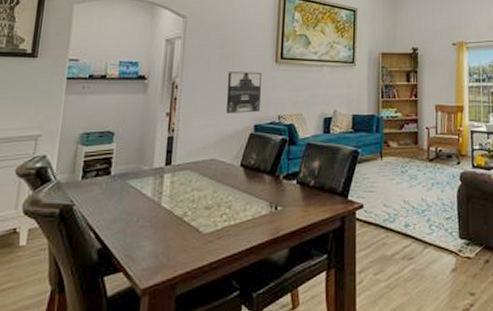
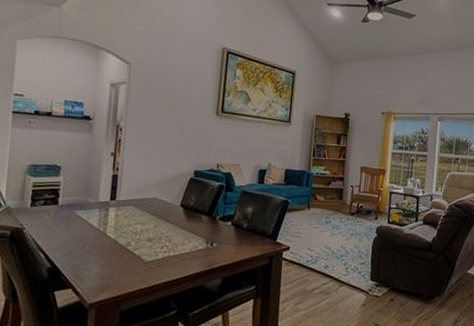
wall art: present [225,72,261,113] -> none [167,120,203,159]

